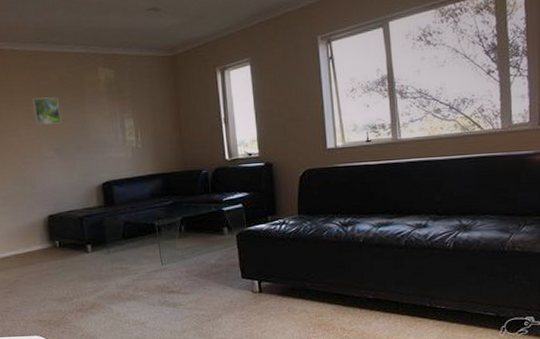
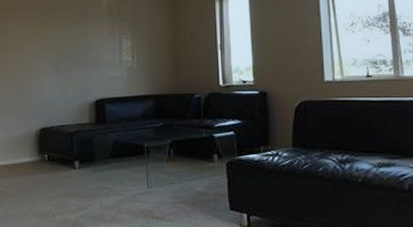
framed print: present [32,97,62,125] -> none [37,15,63,41]

